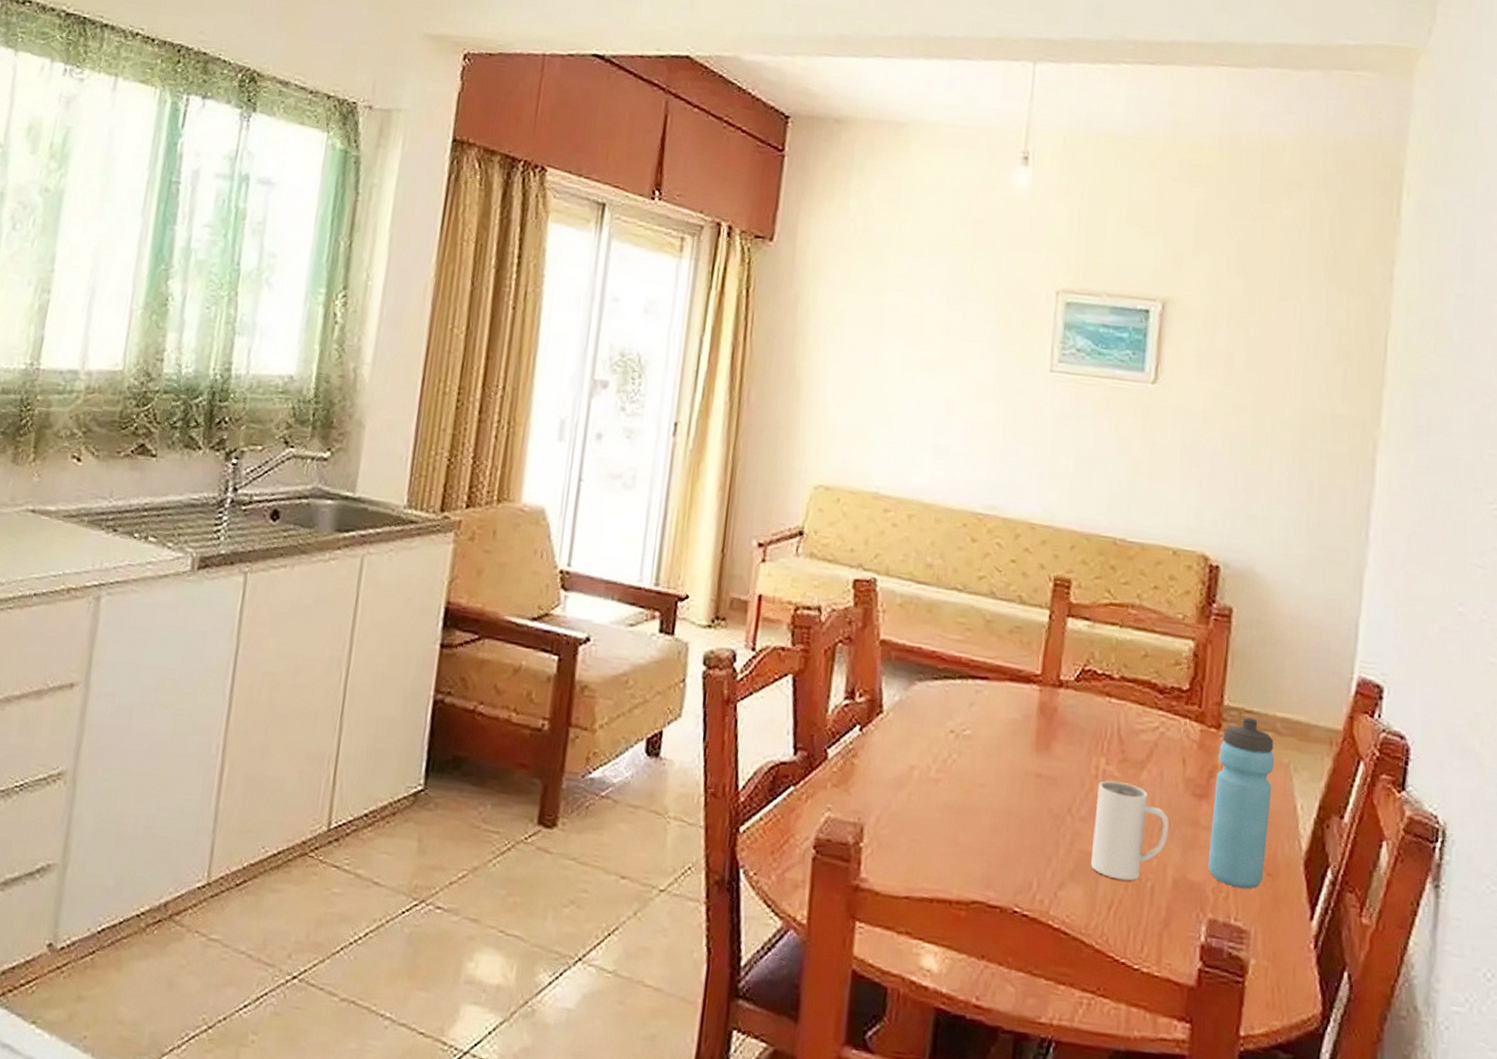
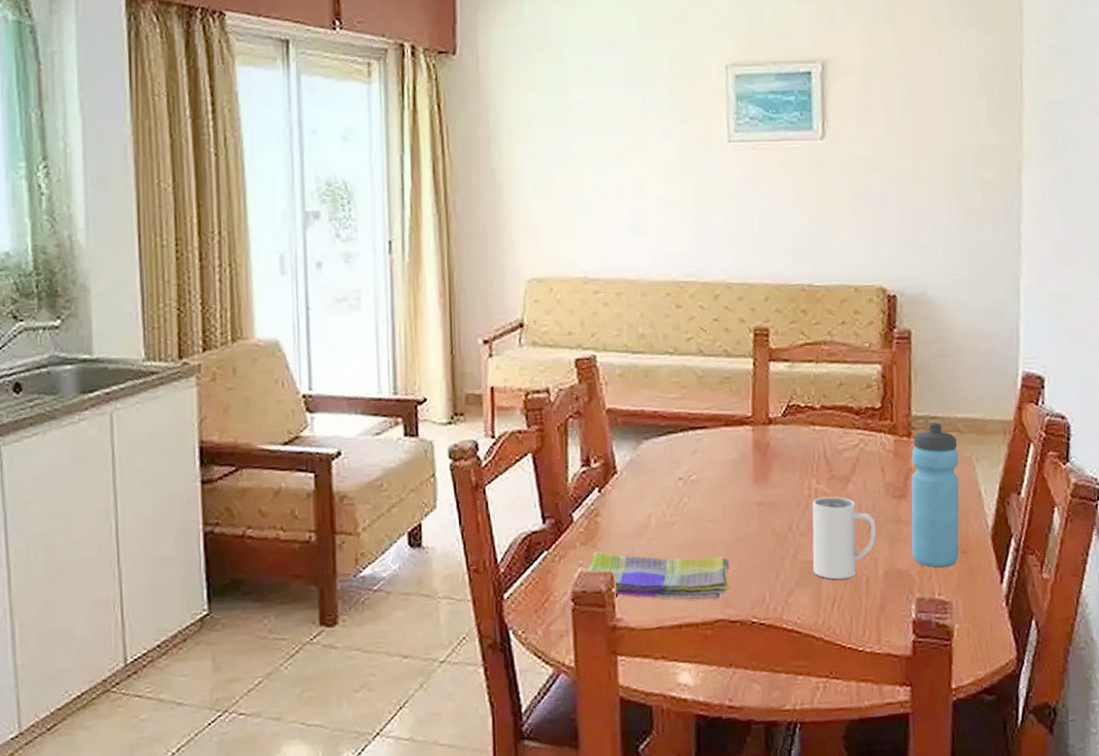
dish towel: none [834,796,995,876] -> present [587,551,729,600]

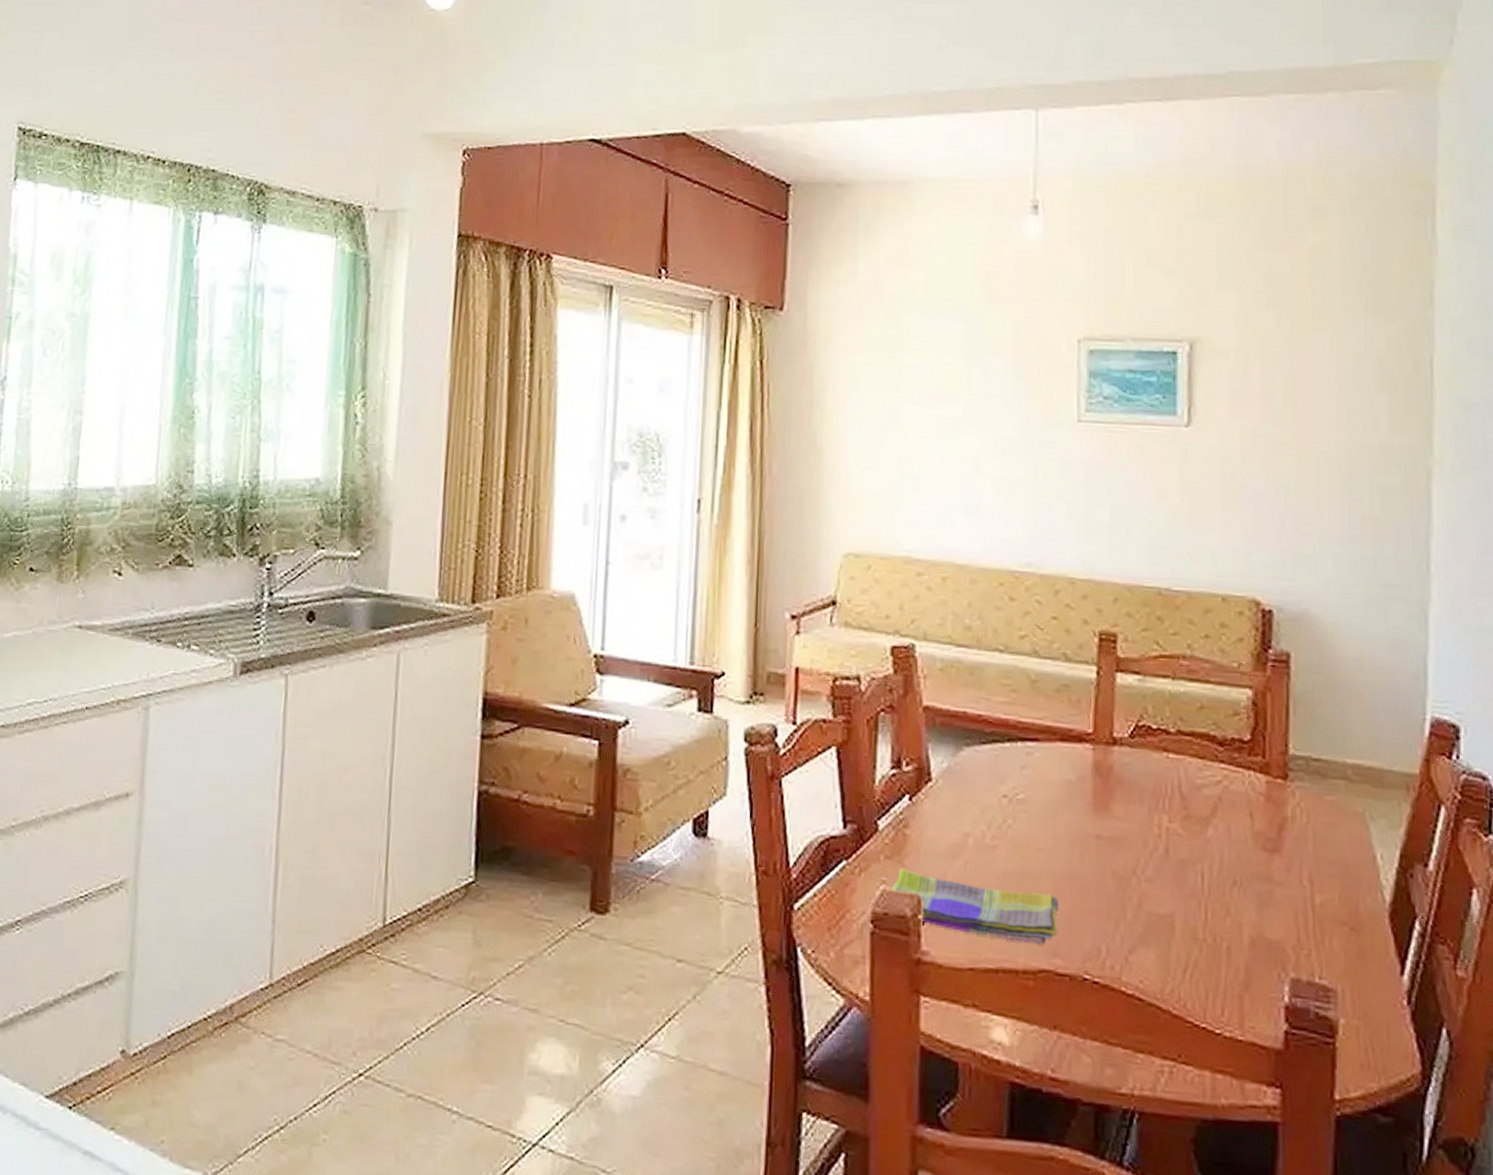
mug: present [812,497,876,580] -> none [1160,839,1241,942]
water bottle: present [911,422,960,568] -> none [1285,765,1349,946]

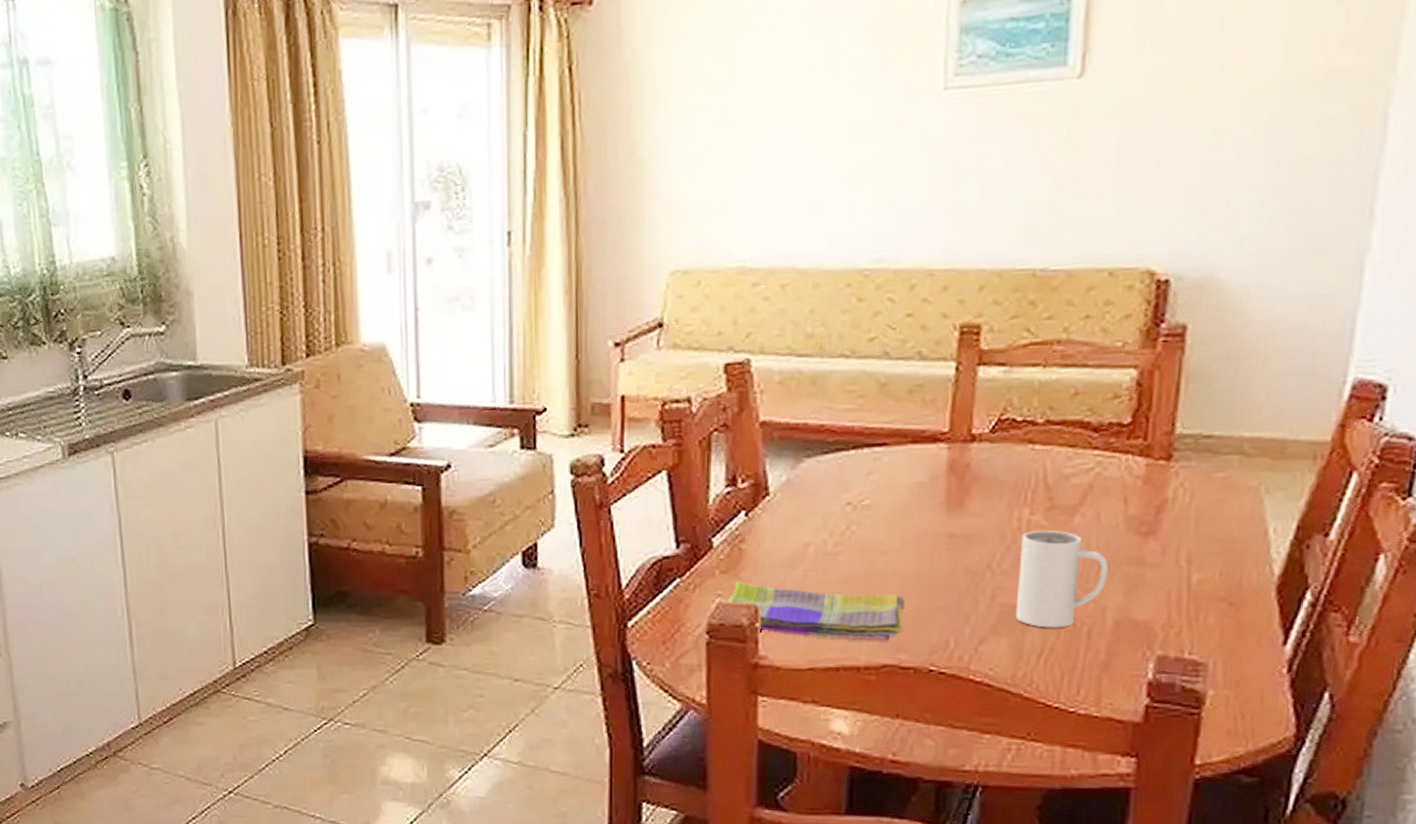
mug: none [1160,839,1241,942] -> present [1015,531,1109,628]

